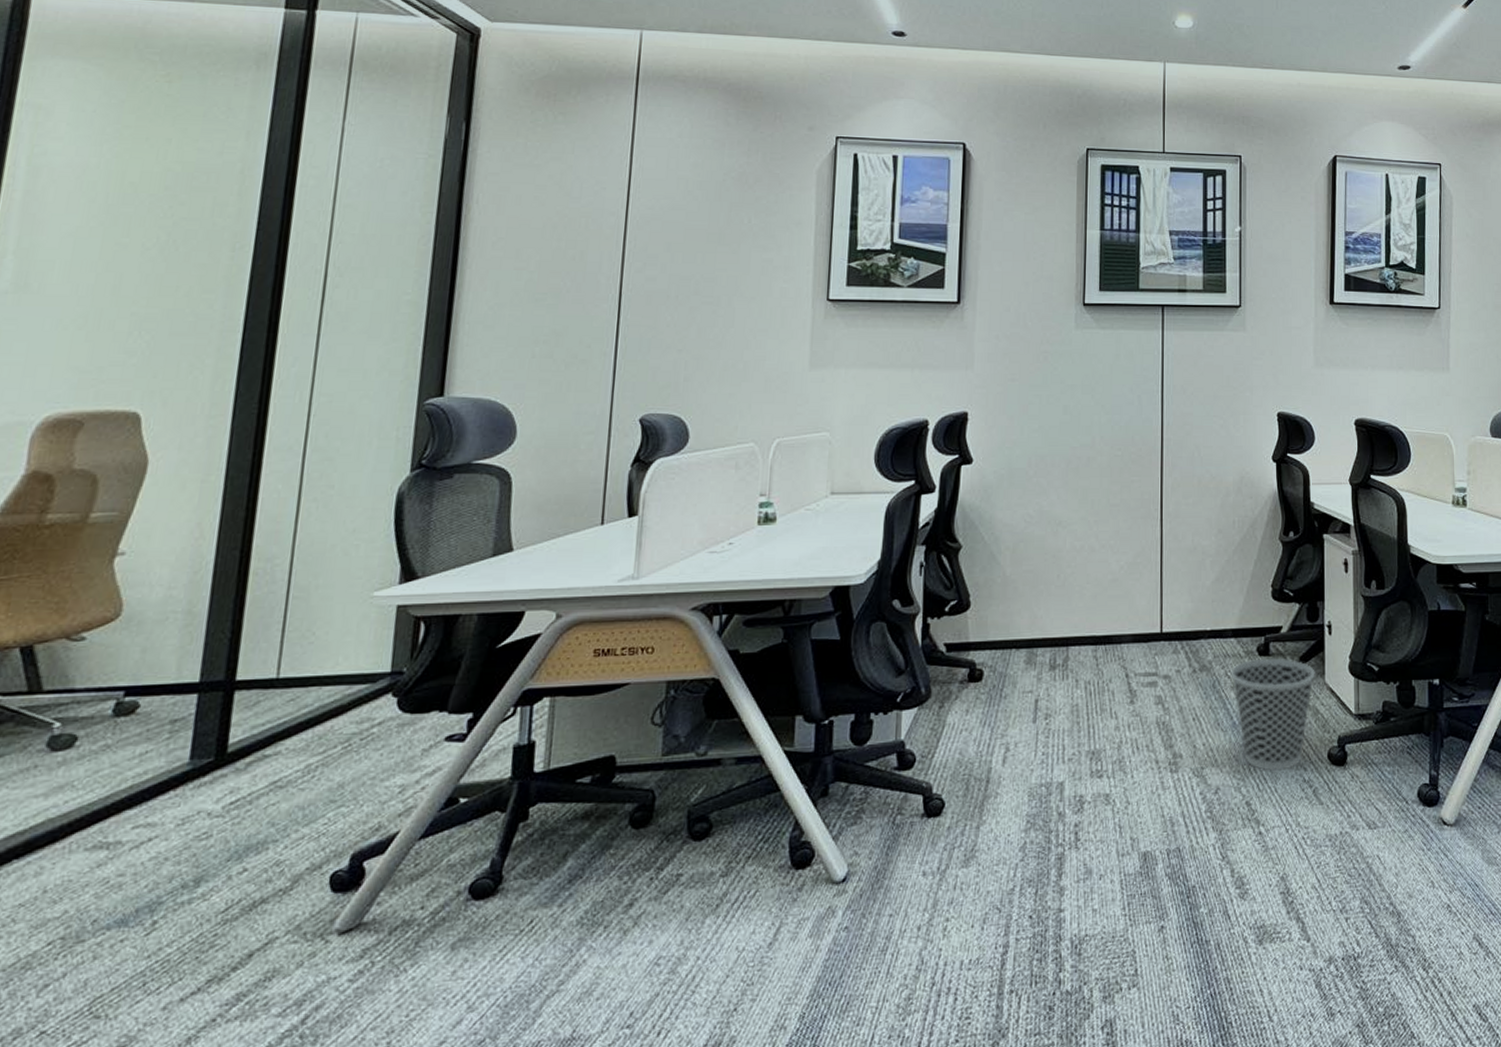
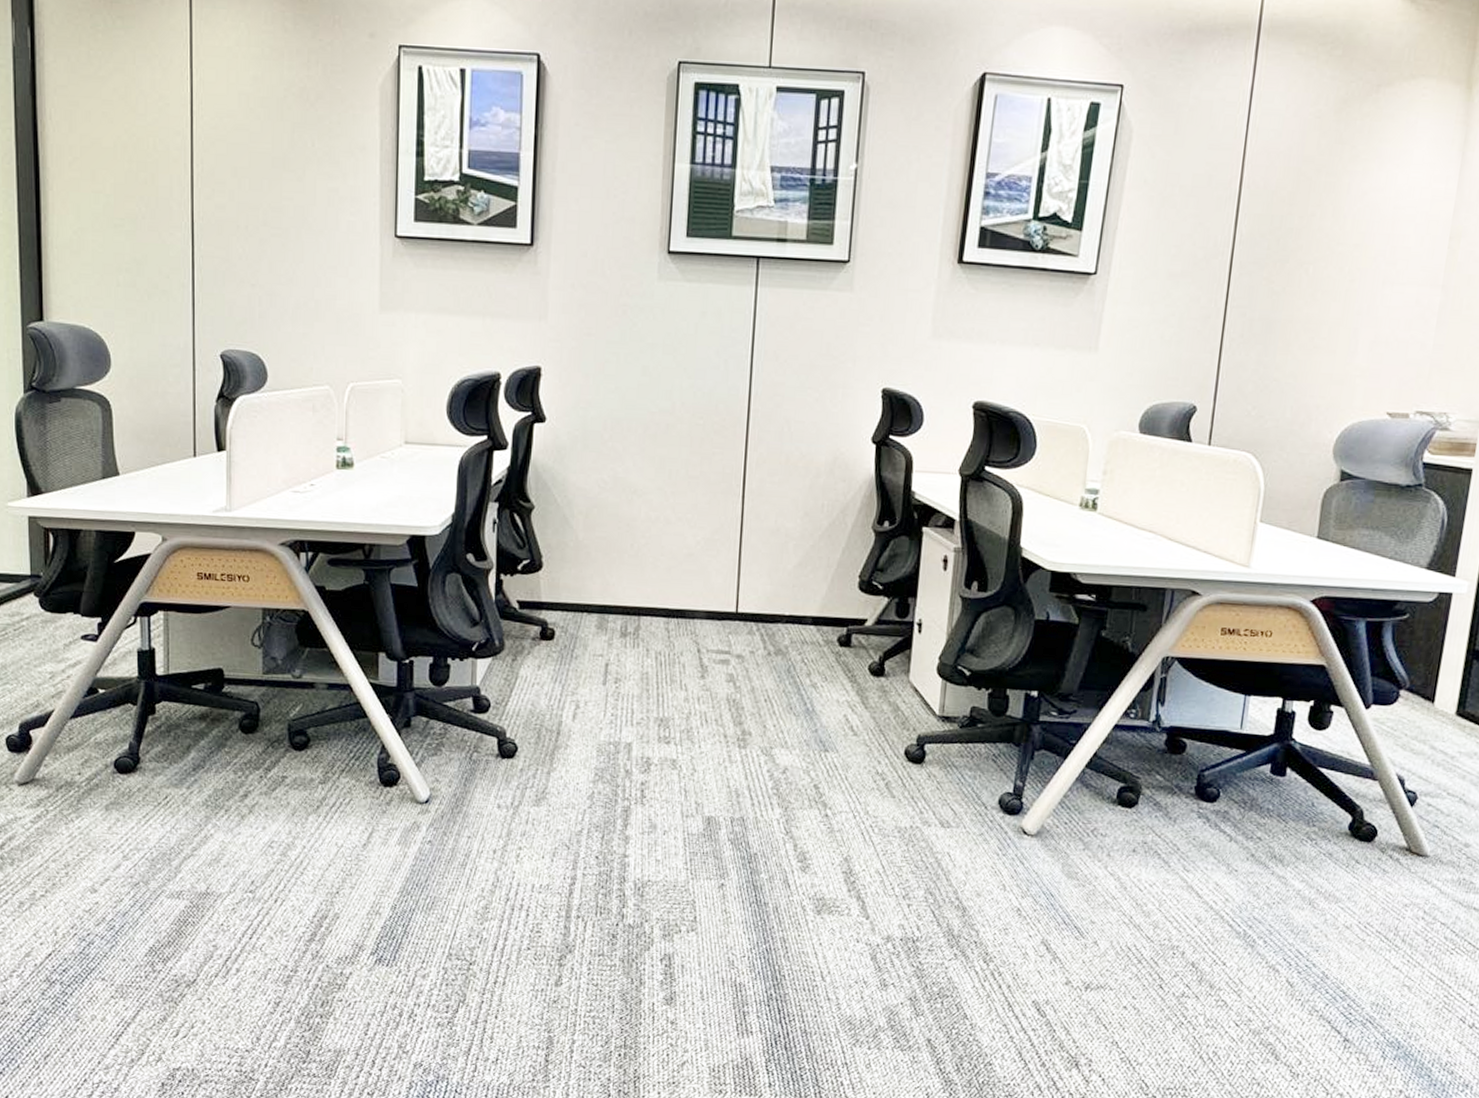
wastebasket: present [1230,657,1315,771] -> none [807,648,900,760]

